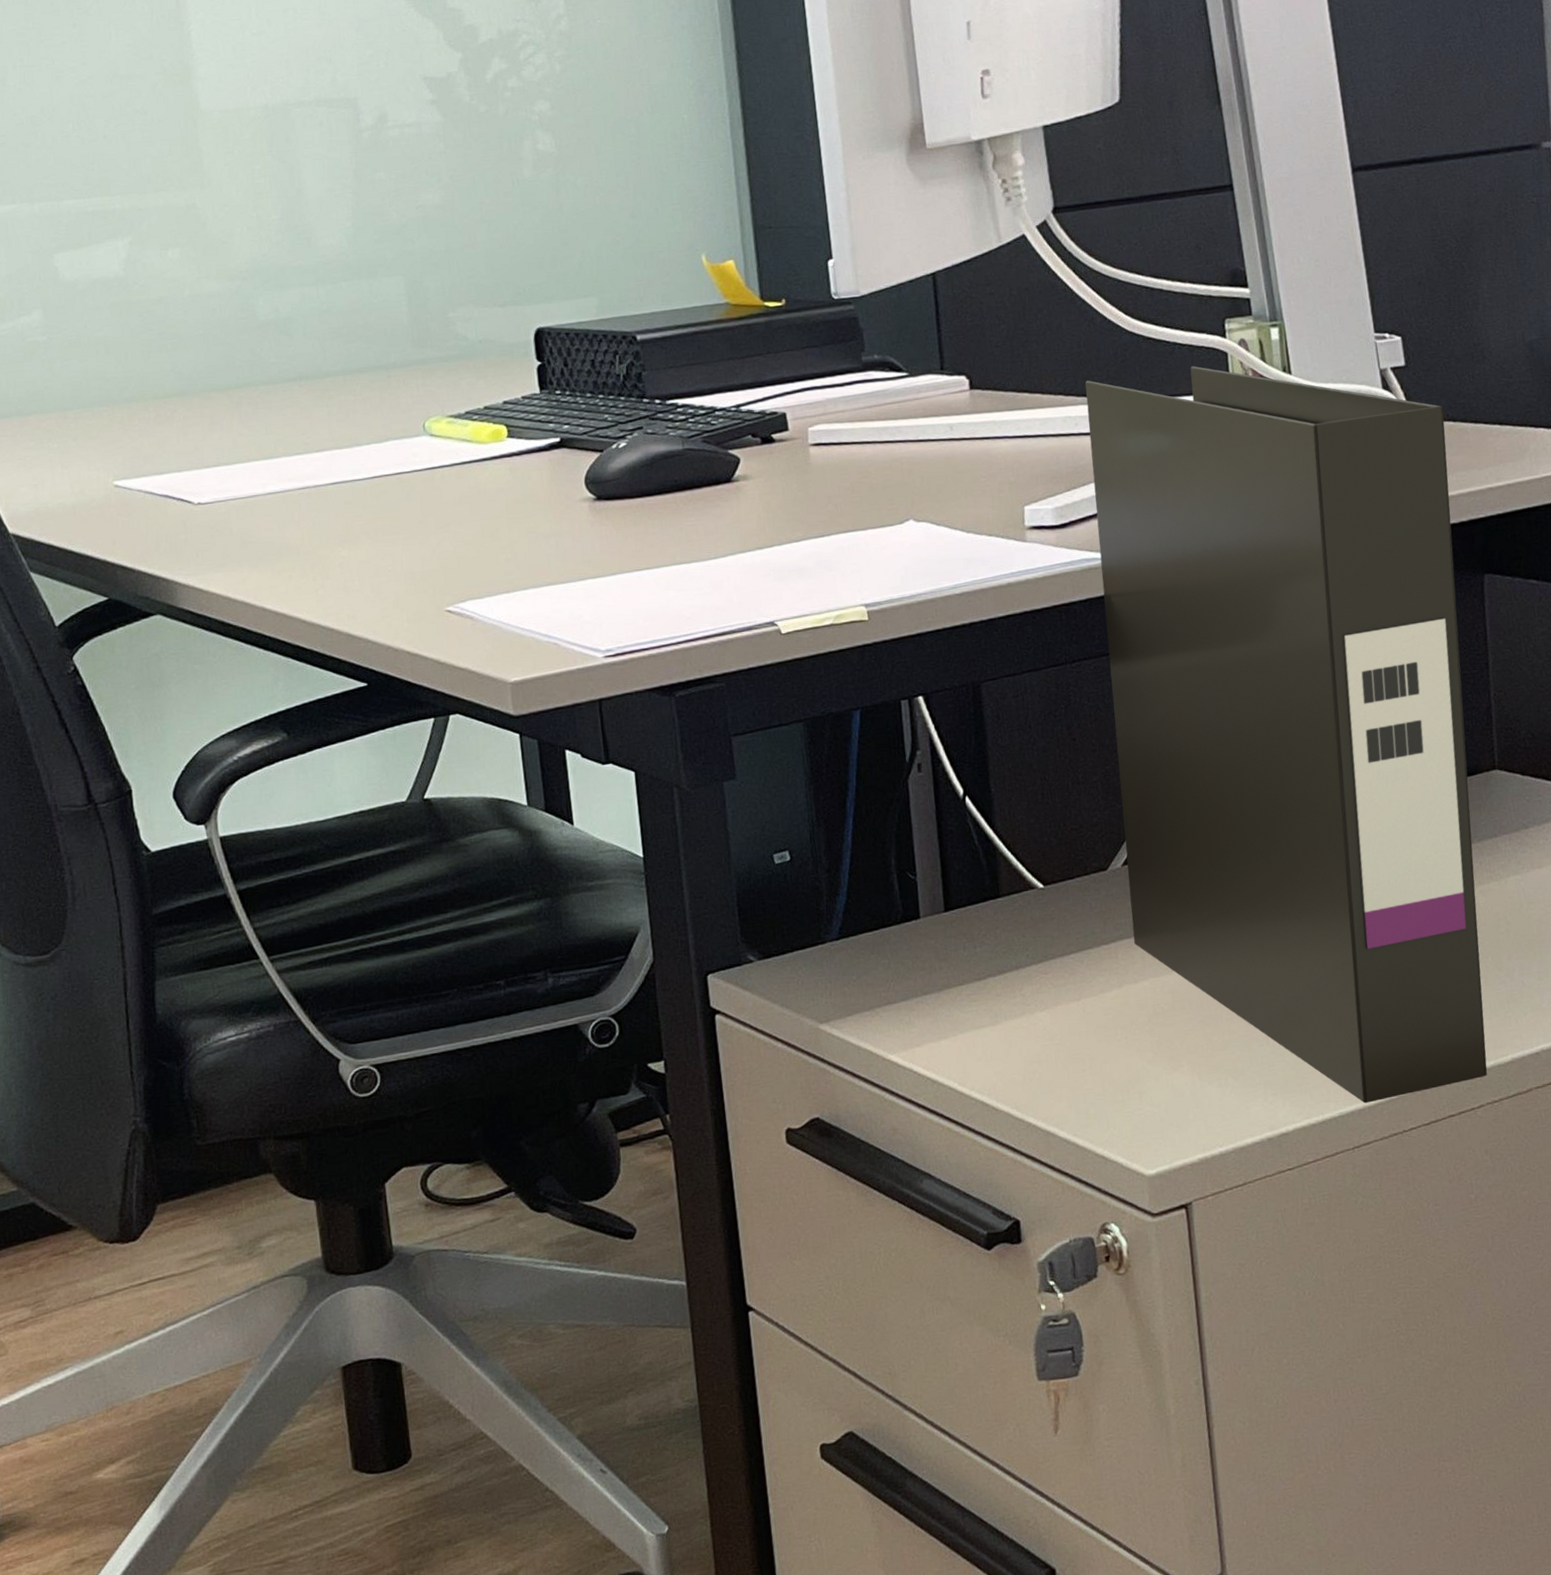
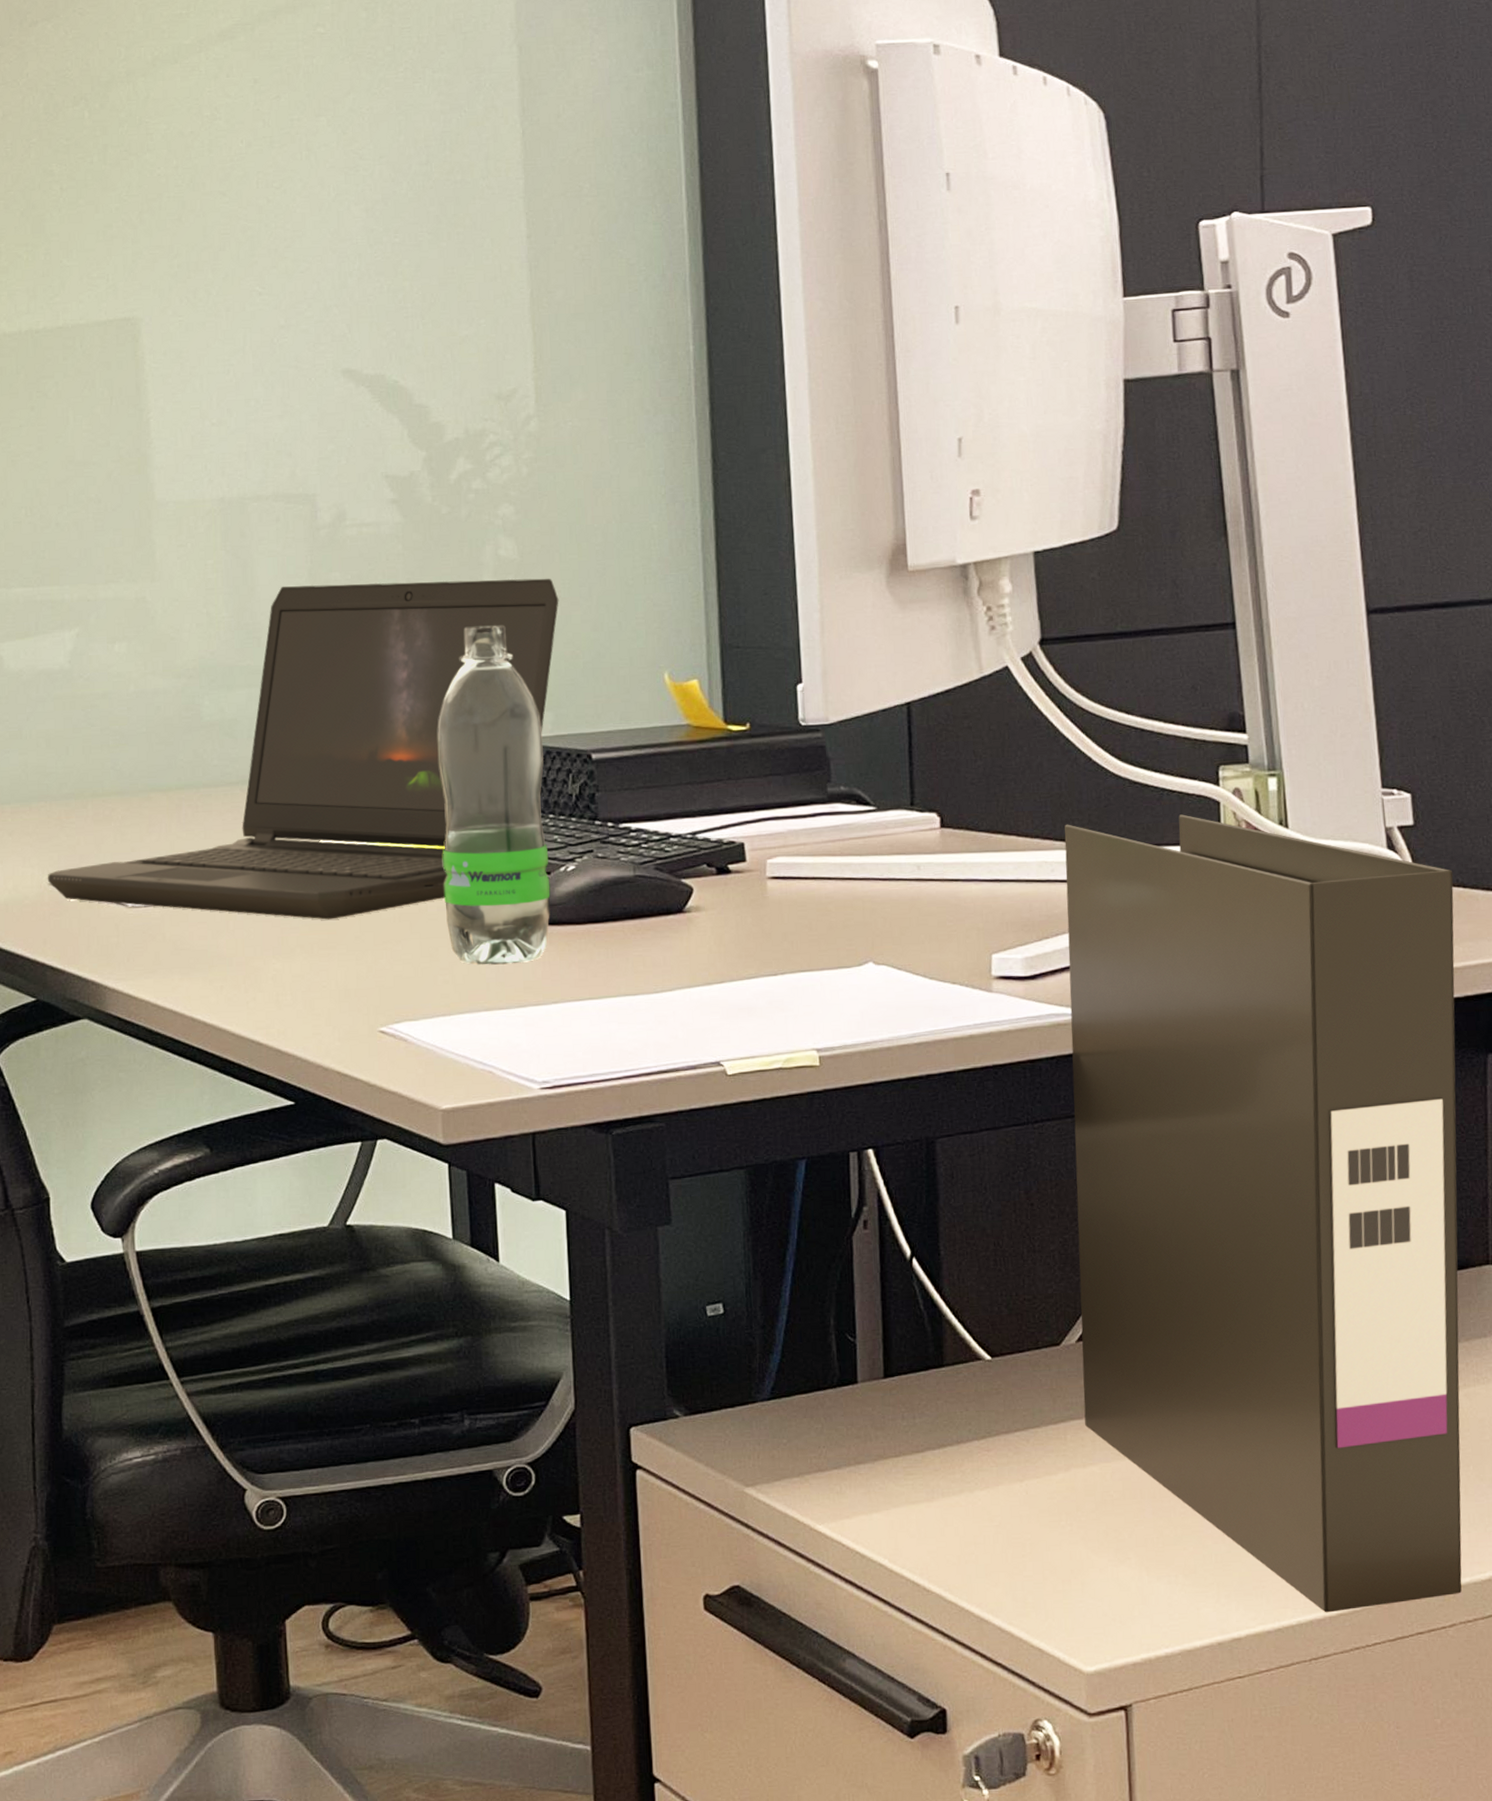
laptop computer: none [113,169,598,507] -> present [47,578,559,920]
bottle: none [486,217,605,542] -> present [437,625,551,965]

